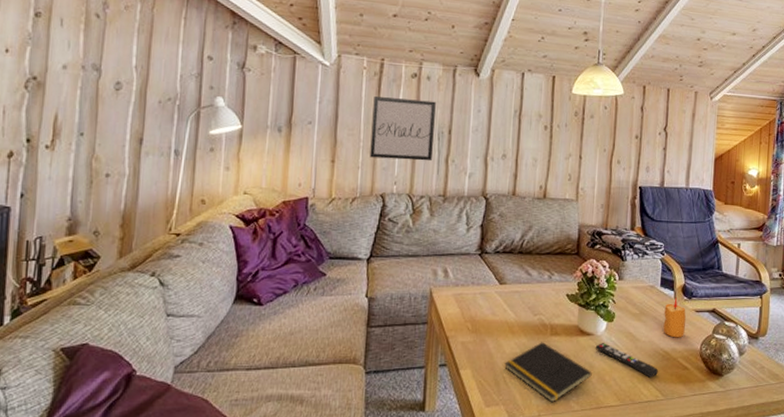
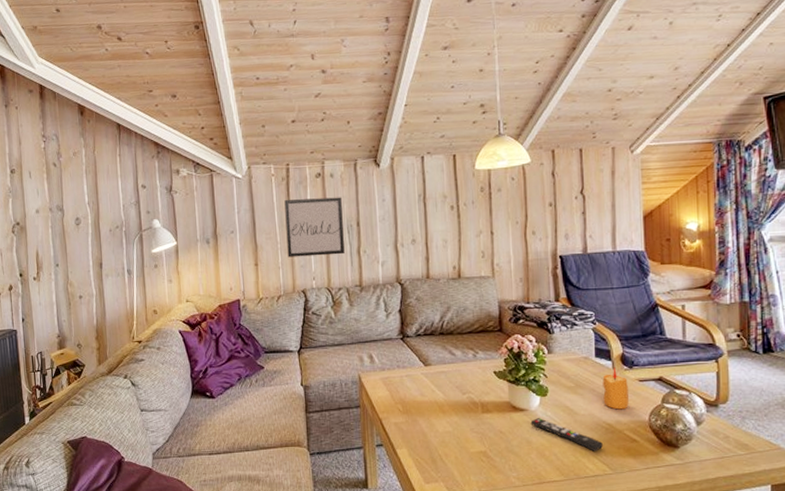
notepad: present [504,342,592,403] -> none [439,420,530,479]

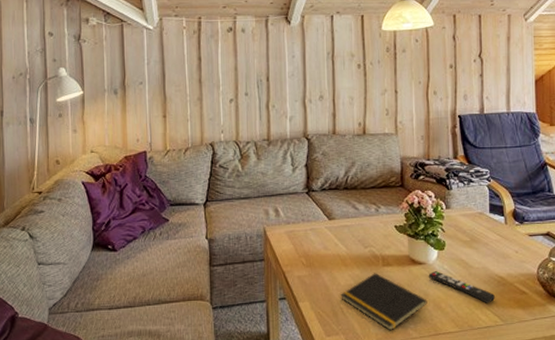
wall art: present [284,197,345,257] -> none [195,52,254,110]
notepad: none [439,420,530,479] -> present [341,273,427,331]
candle: present [602,367,629,410] -> none [496,222,519,263]

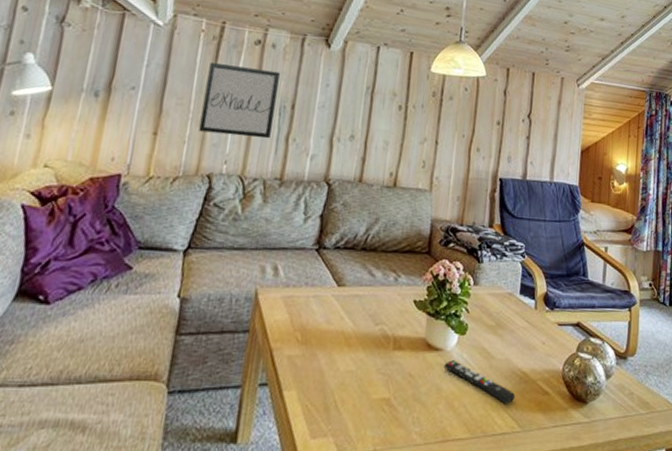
wall art: none [195,52,254,110] -> present [198,63,280,139]
notepad: present [341,273,427,331] -> none [337,358,439,435]

